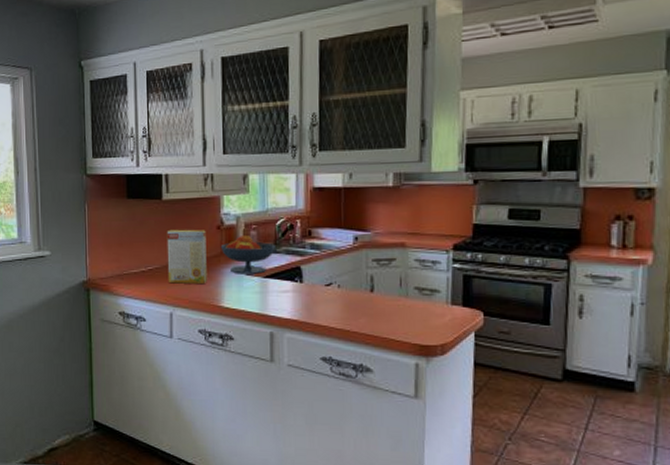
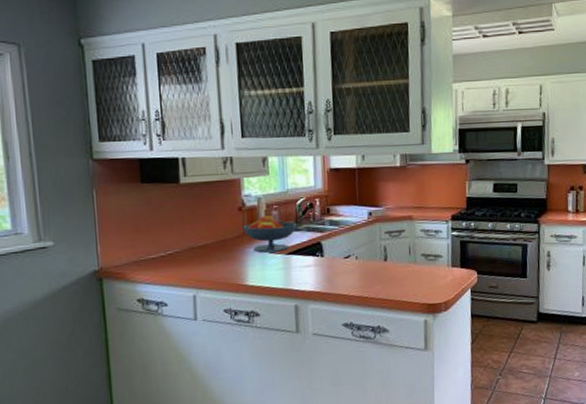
cereal box: present [166,229,207,285] -> none [186,212,231,267]

